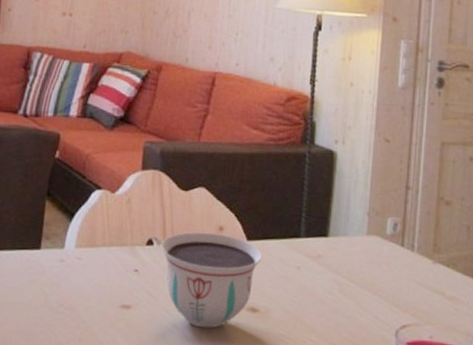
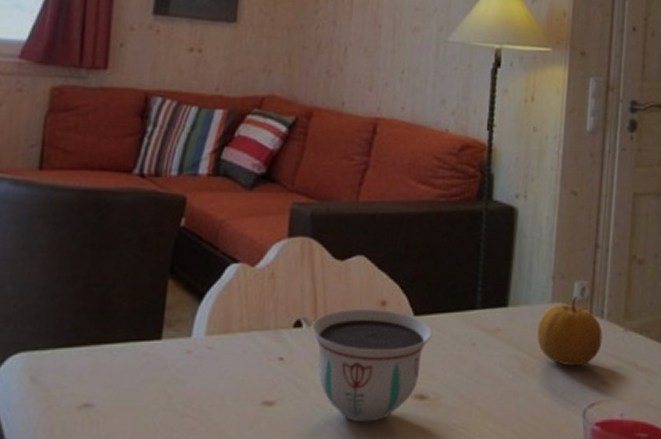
fruit: none [354,230,413,292] -> present [537,295,603,367]

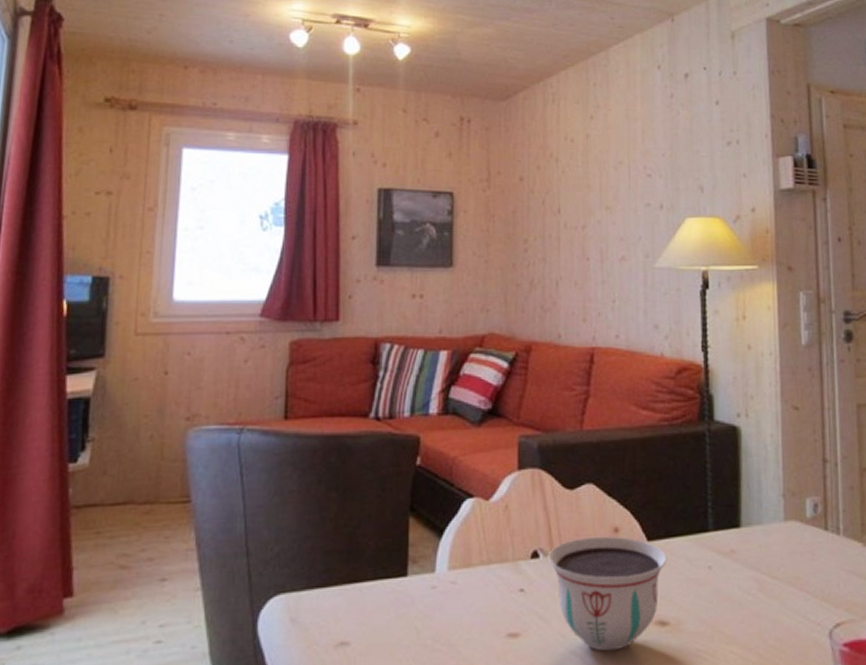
fruit: present [537,295,603,367] -> none [773,512,841,586]

